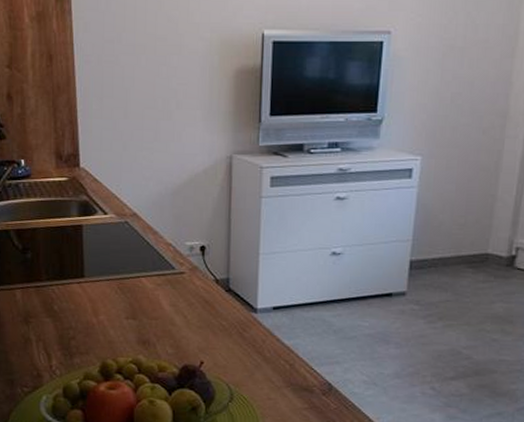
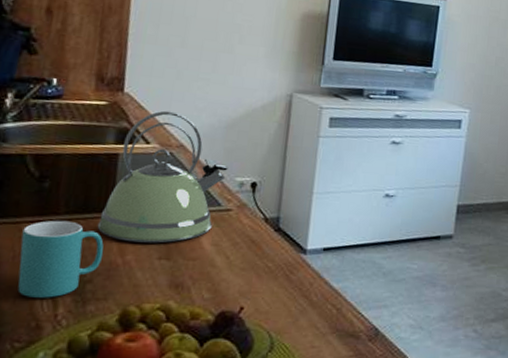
mug: none [16,286,81,352] -> present [17,220,104,298]
kettle: none [73,182,178,305] -> present [97,110,229,243]

